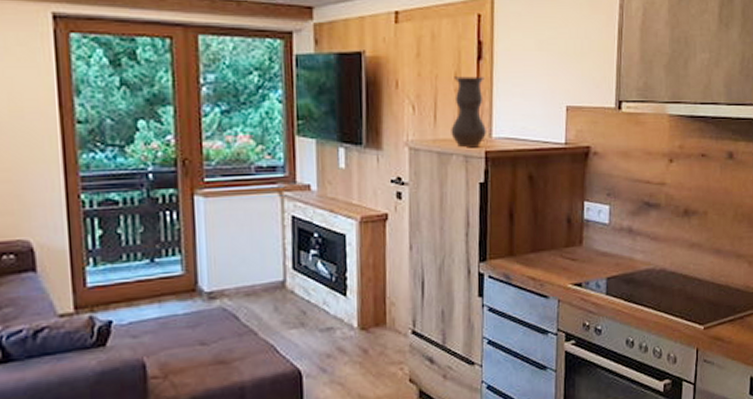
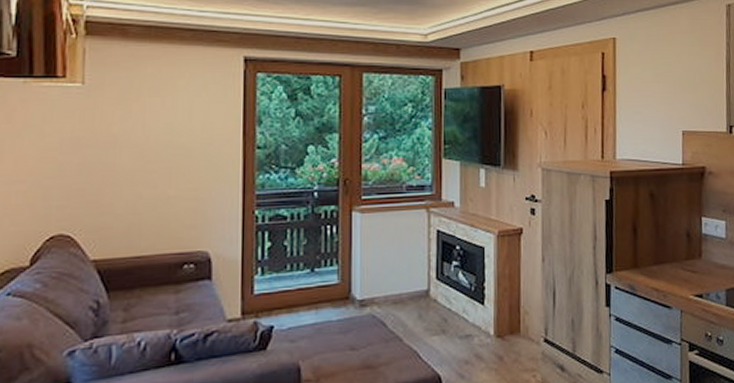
vase: present [451,76,486,148] -> none [579,106,611,169]

